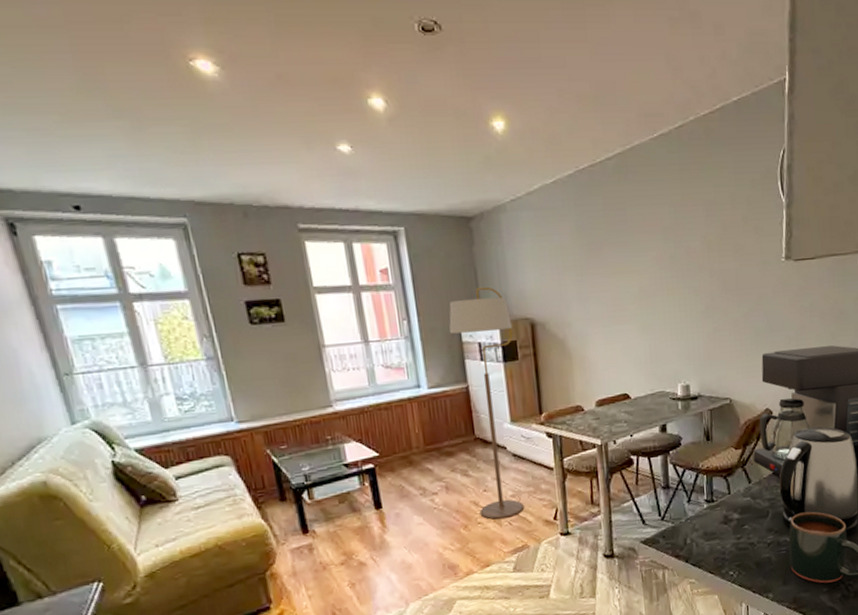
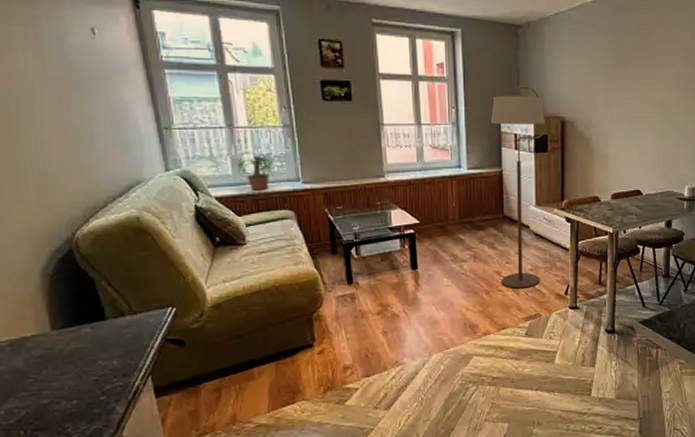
potted plant: none [156,394,204,437] -> present [237,155,276,190]

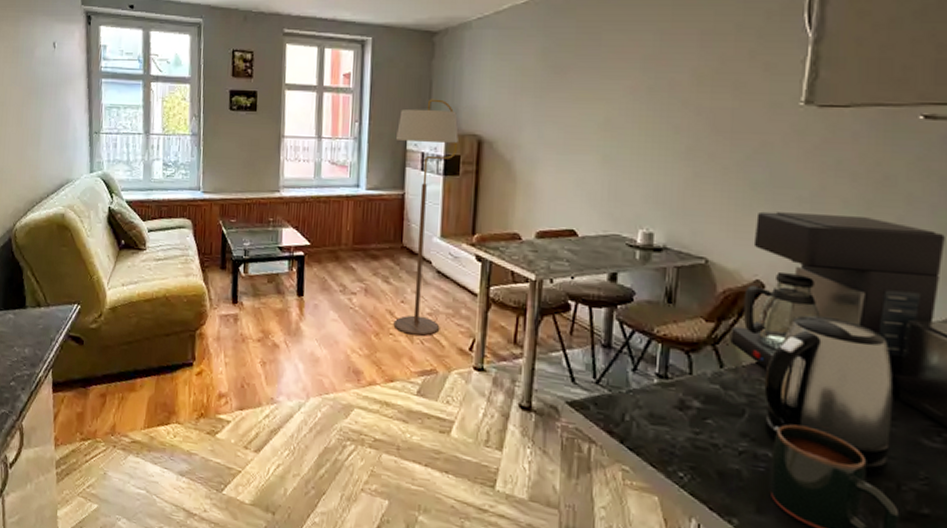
potted plant: present [237,155,276,190] -> none [148,162,180,197]

